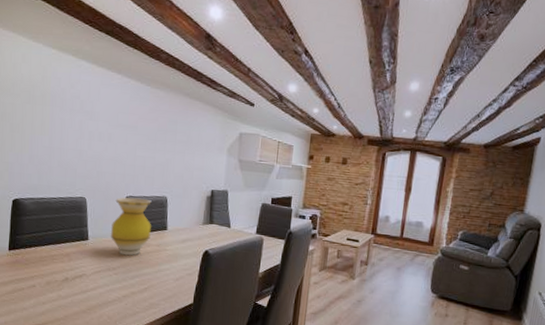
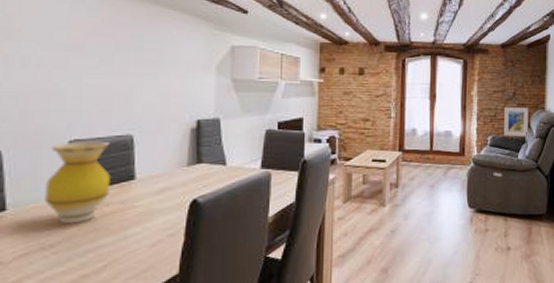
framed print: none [475,205,506,237] -> present [504,106,529,137]

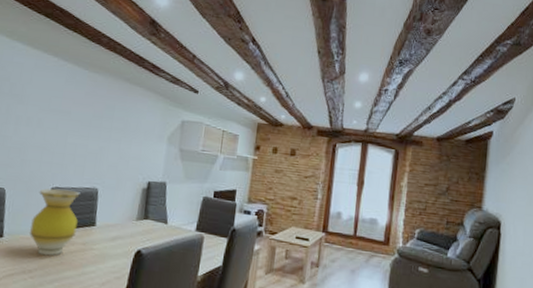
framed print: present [504,106,529,137] -> none [433,201,463,236]

